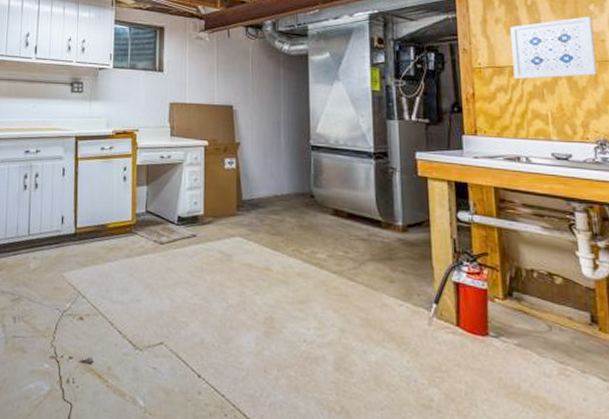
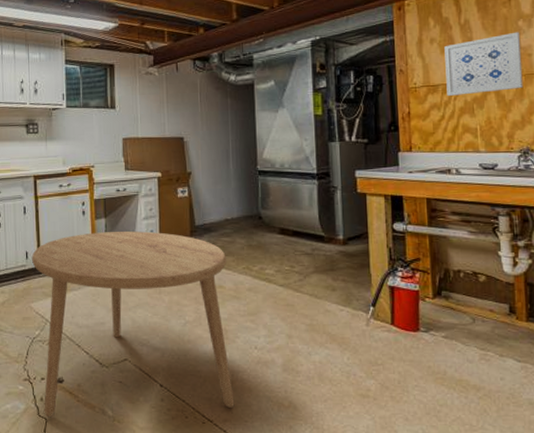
dining table: none [68,200,280,408] -> present [32,231,235,418]

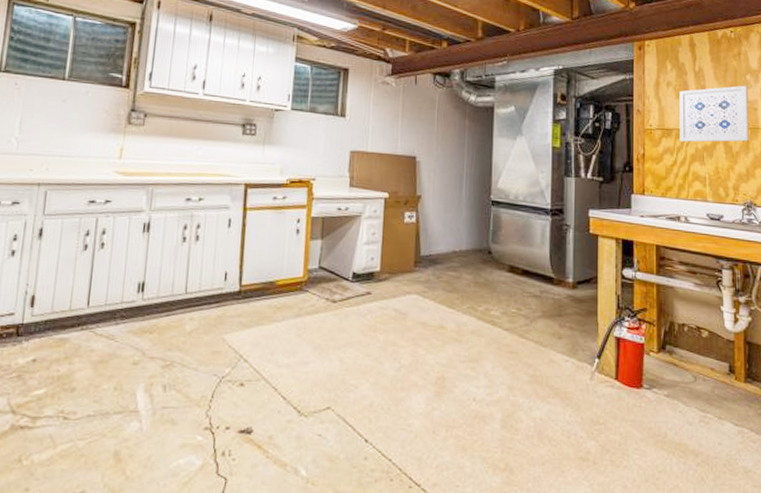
dining table: present [32,231,235,418] -> none [224,255,452,477]

